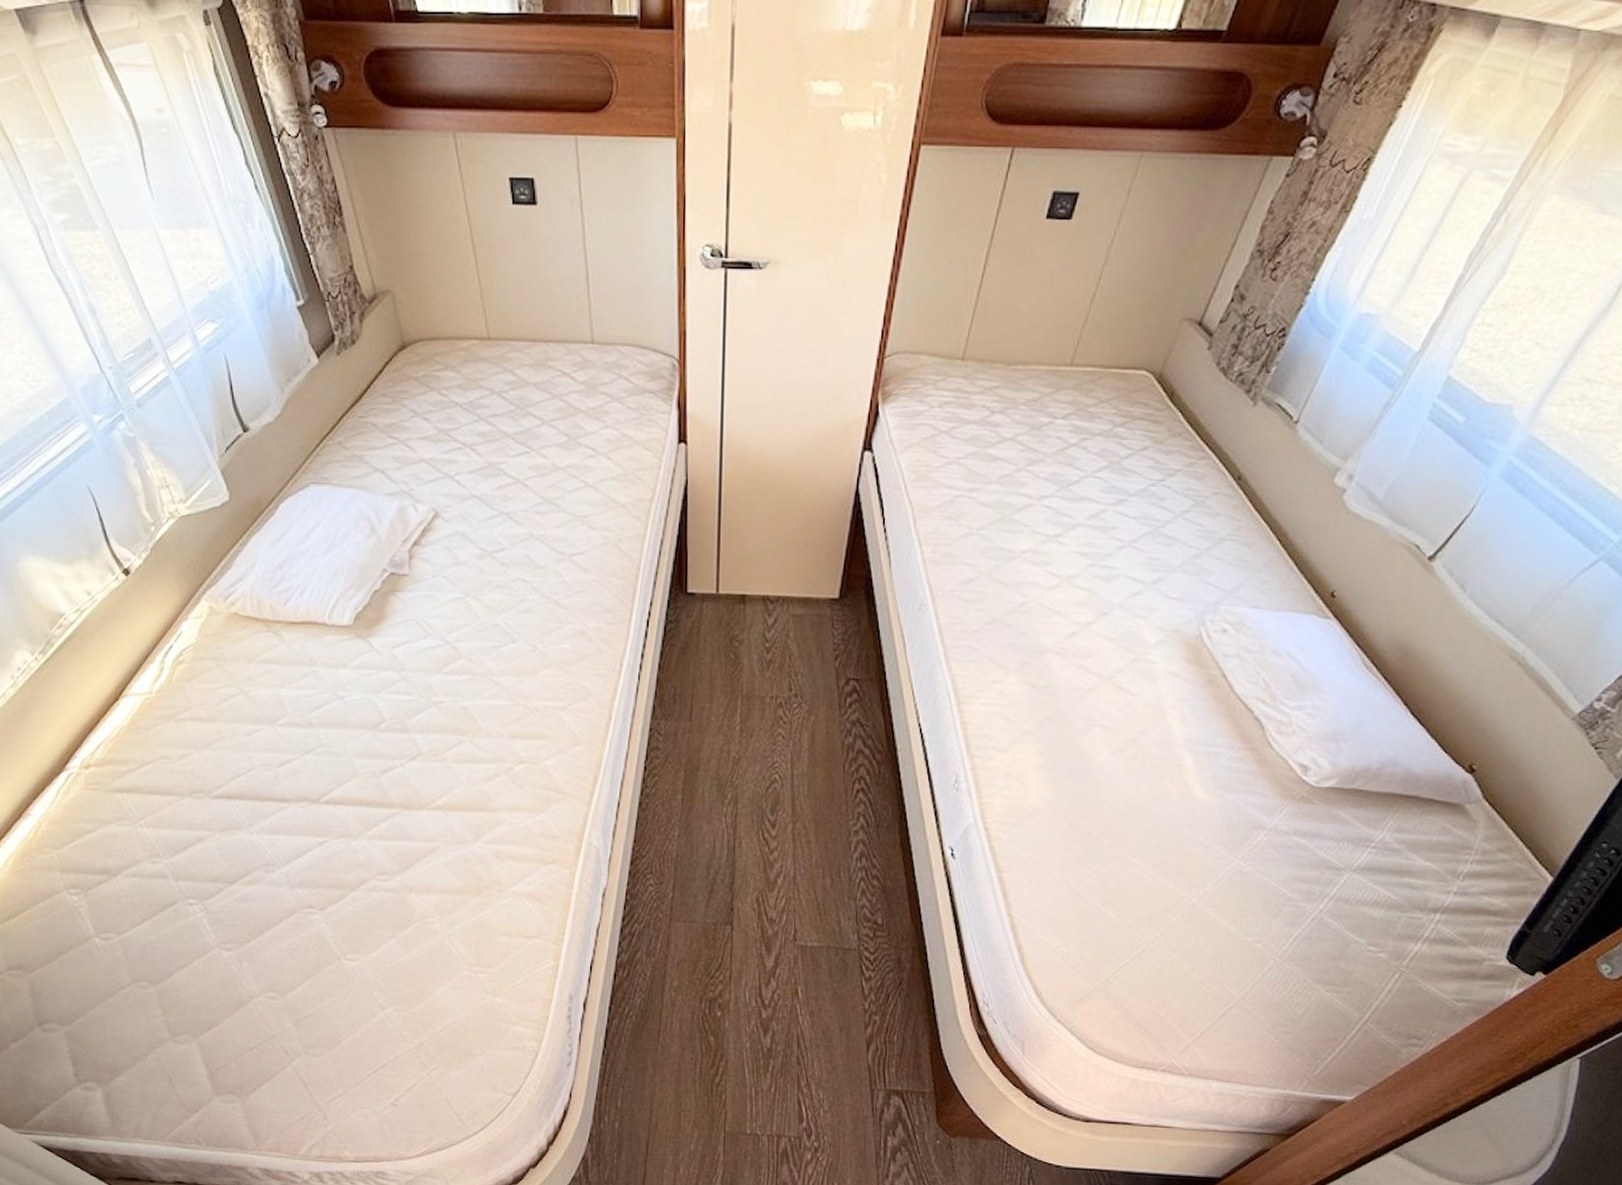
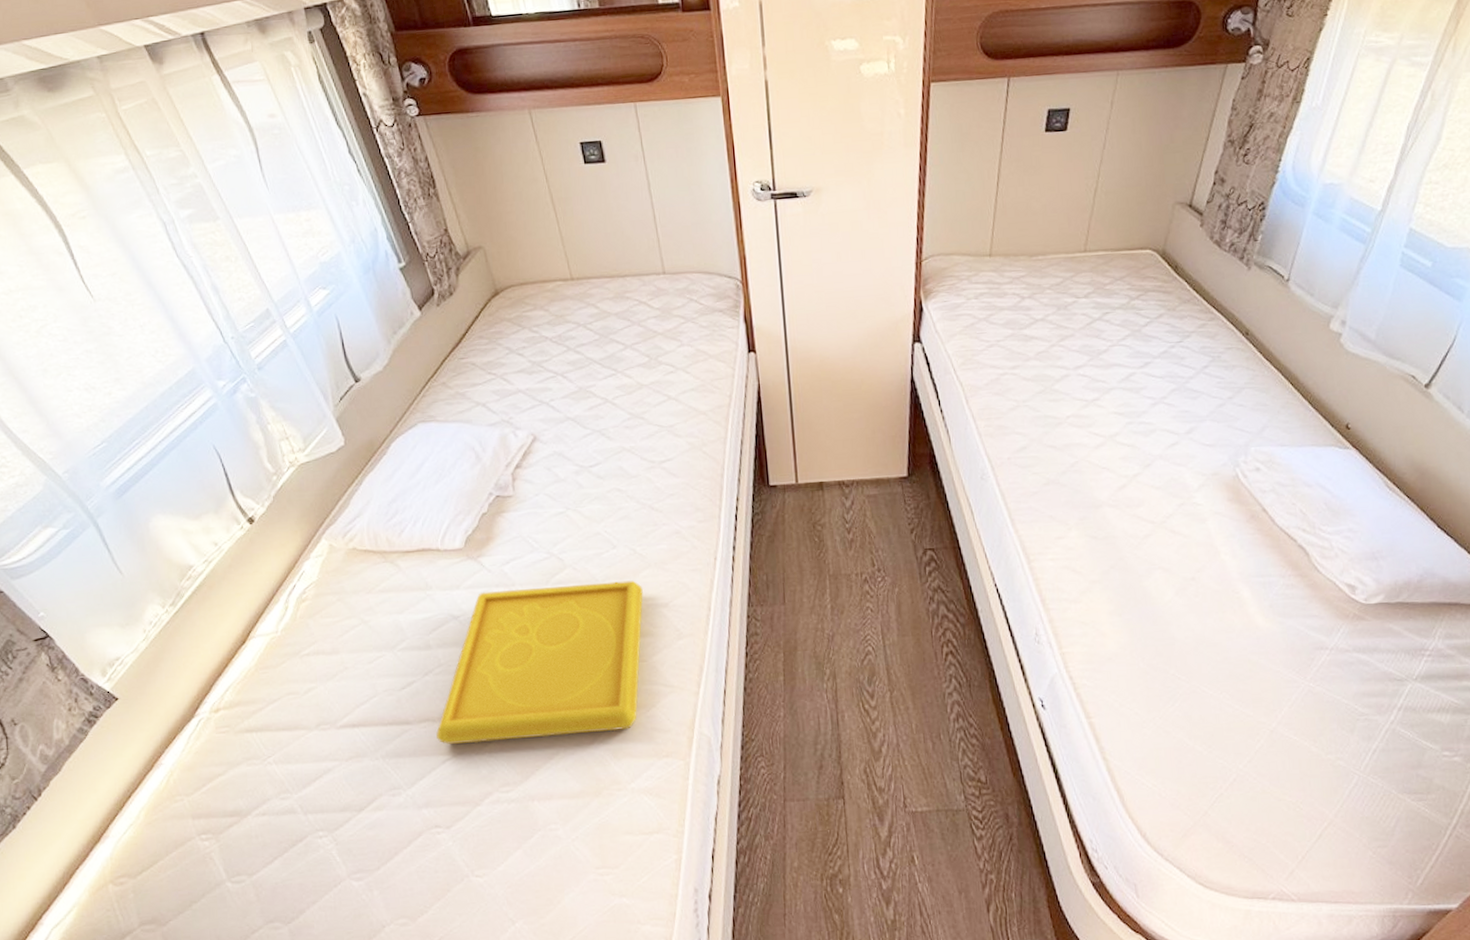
serving tray: none [314,673,541,832] -> present [436,580,643,744]

